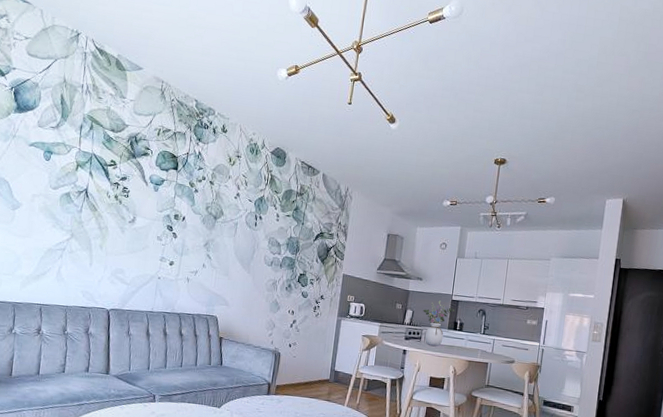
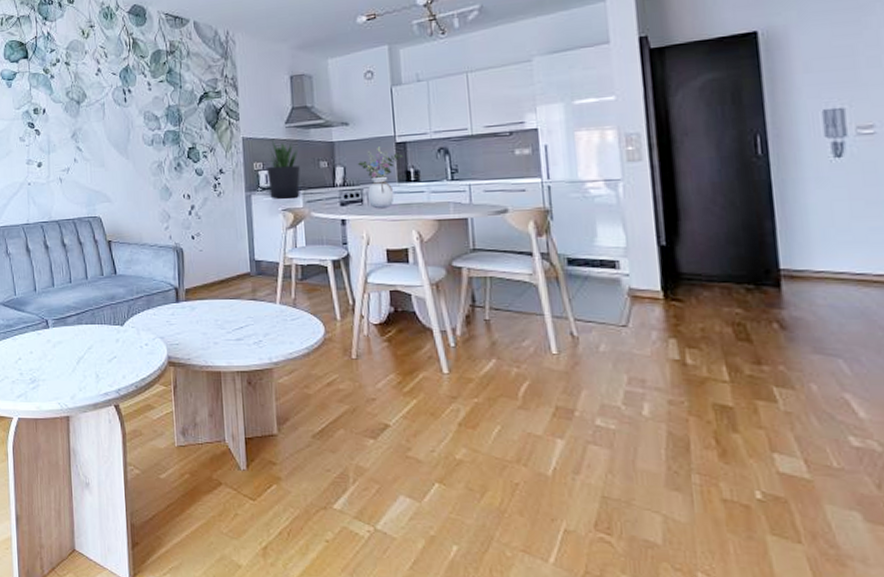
planter: none [355,280,383,328] -> present [267,140,300,199]

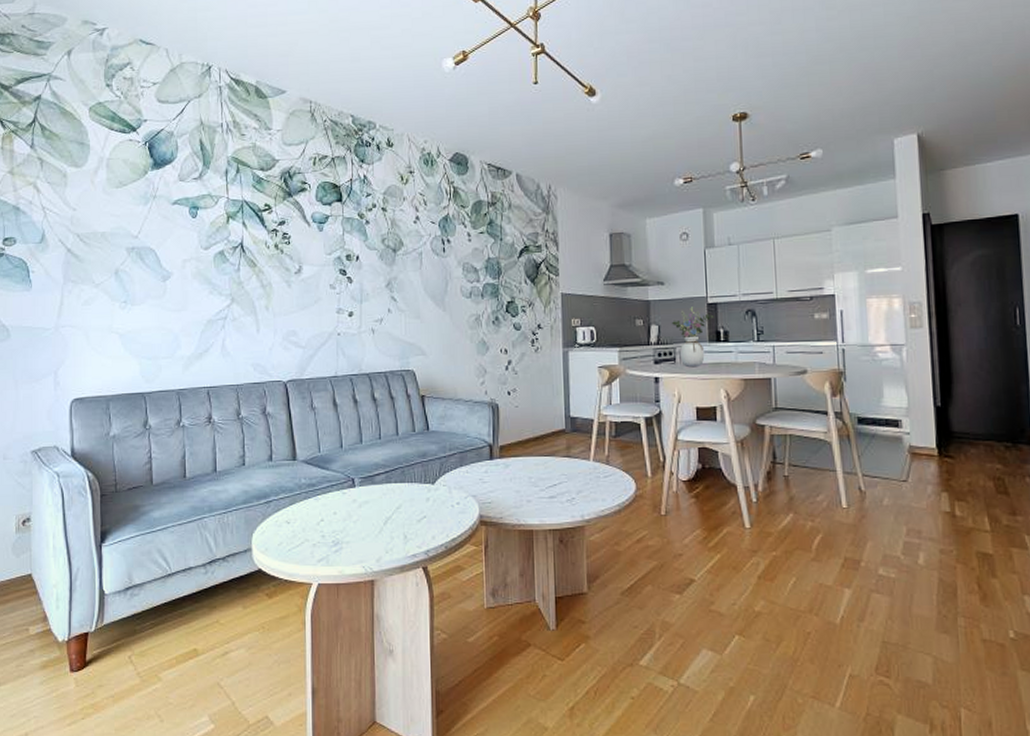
planter: present [267,140,300,199] -> none [584,297,617,356]

